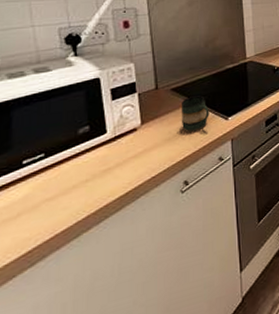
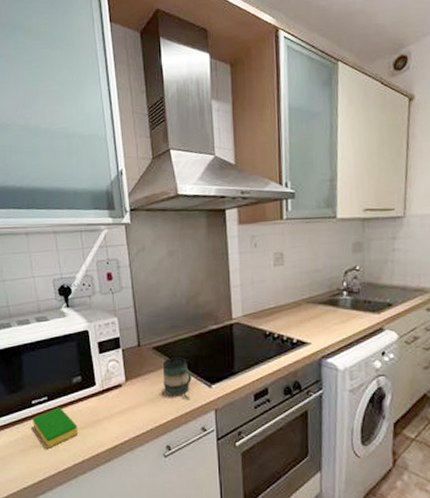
dish sponge: none [22,162,84,210] -> present [33,407,79,447]

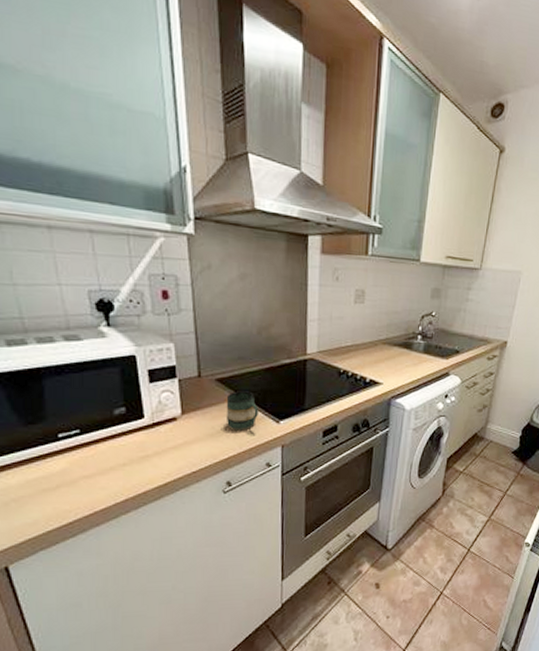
dish sponge: present [33,407,79,447] -> none [59,441,121,486]

